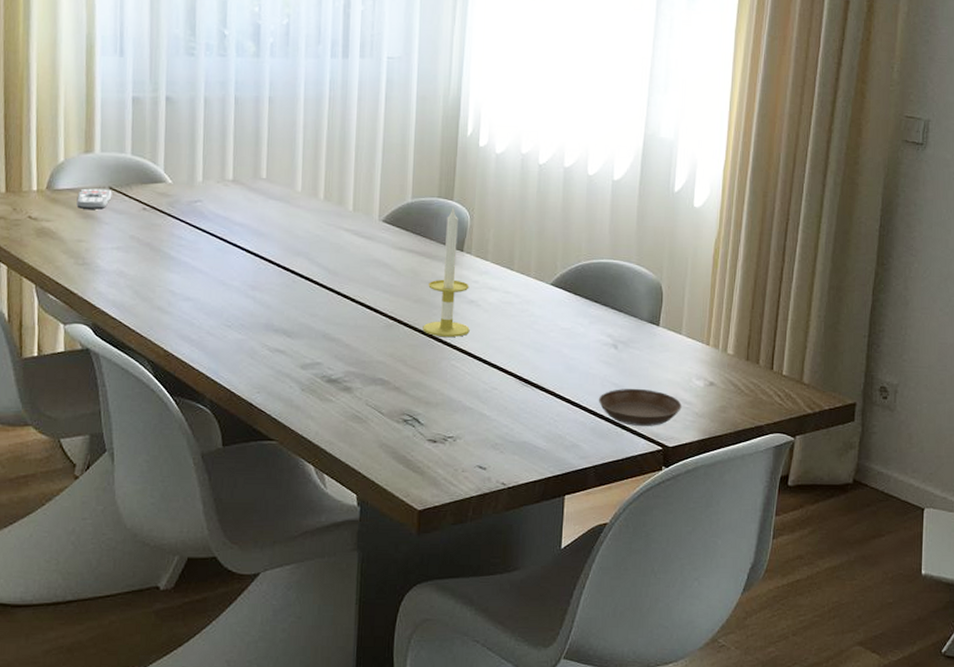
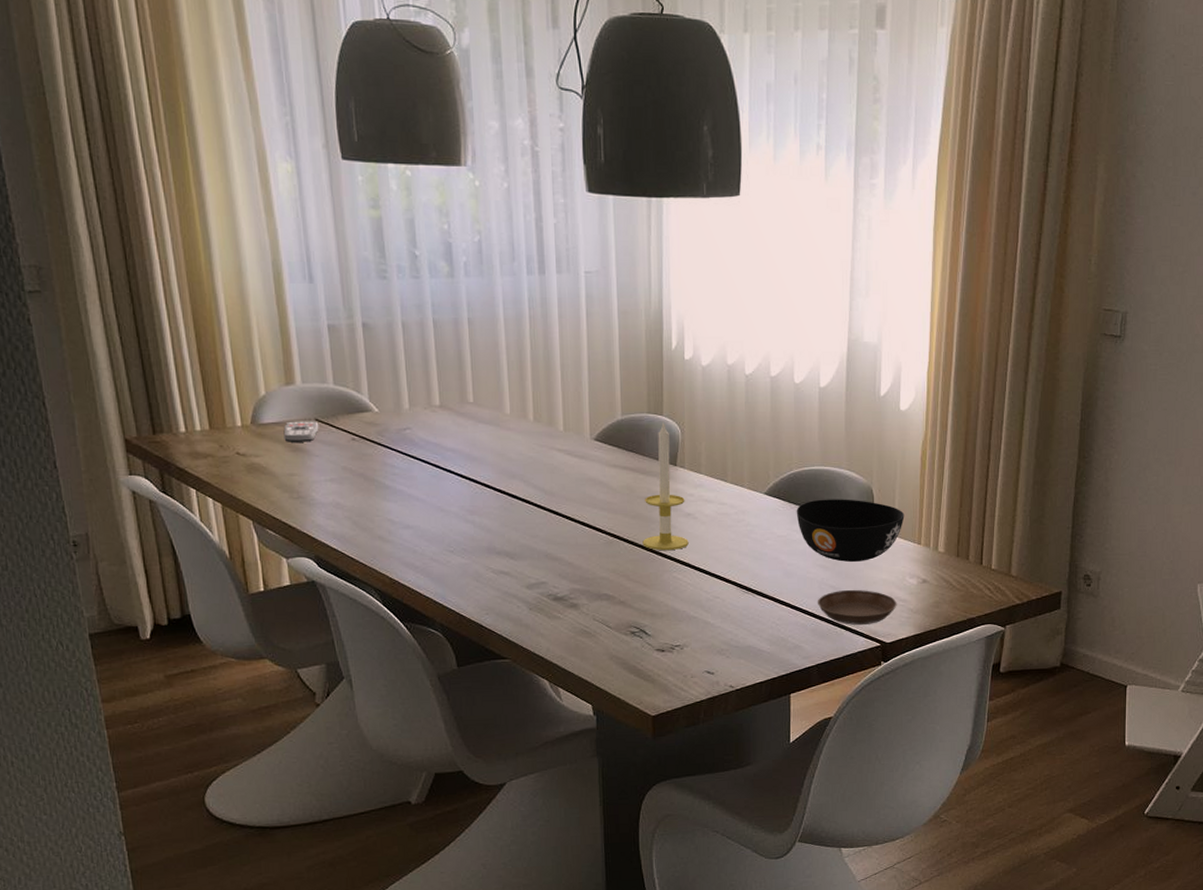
bowl: none [582,293,694,360] -> present [796,499,905,562]

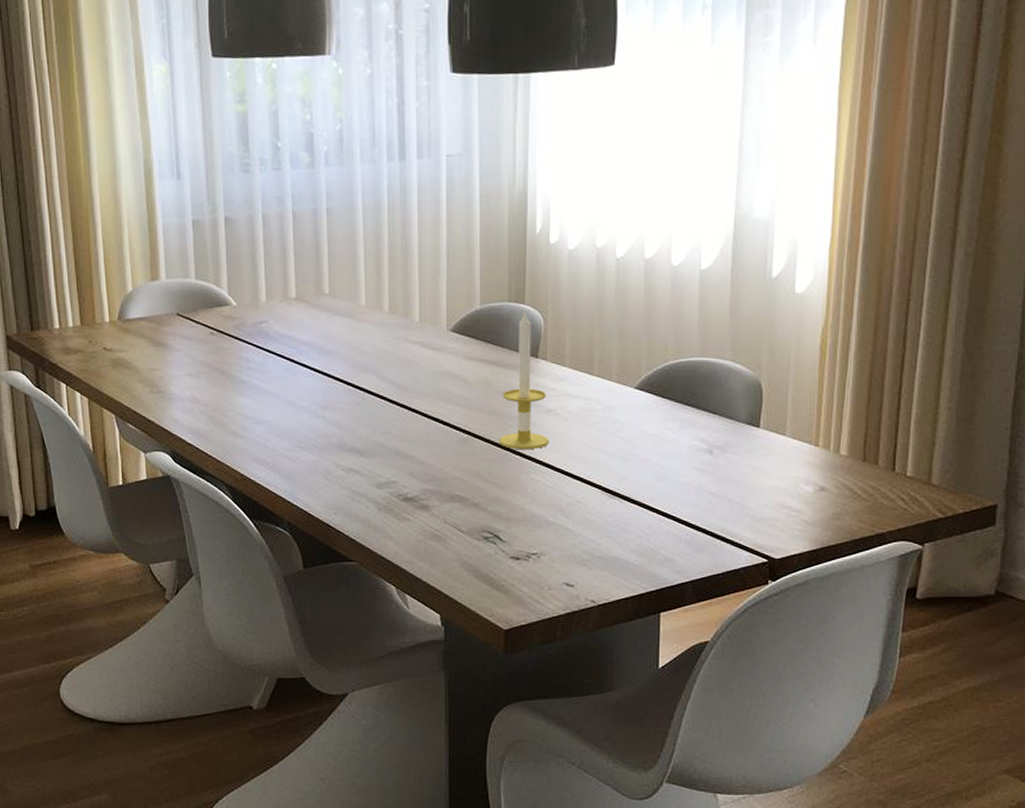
remote control: present [283,421,319,442] -> none [147,316,180,337]
bowl: present [796,499,905,562] -> none [671,394,799,465]
saucer: present [817,590,897,625] -> none [693,497,789,537]

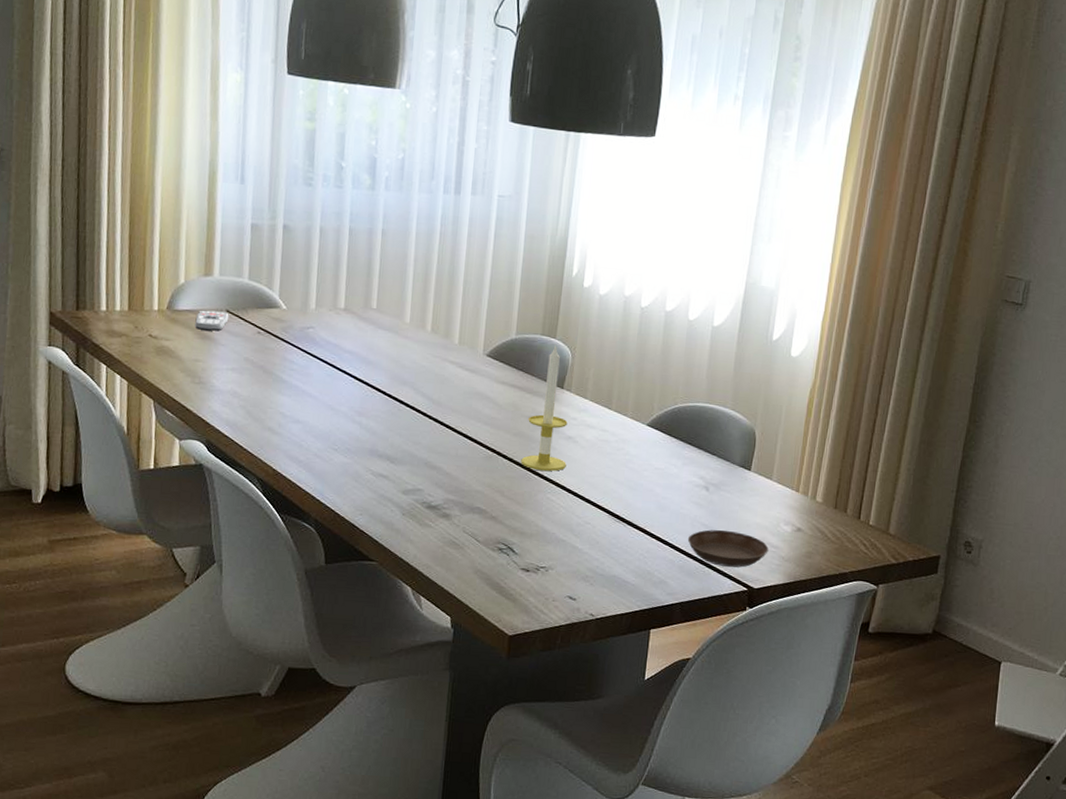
remote control: none [147,316,180,337] -> present [195,310,229,331]
saucer: none [693,497,789,537] -> present [687,529,769,568]

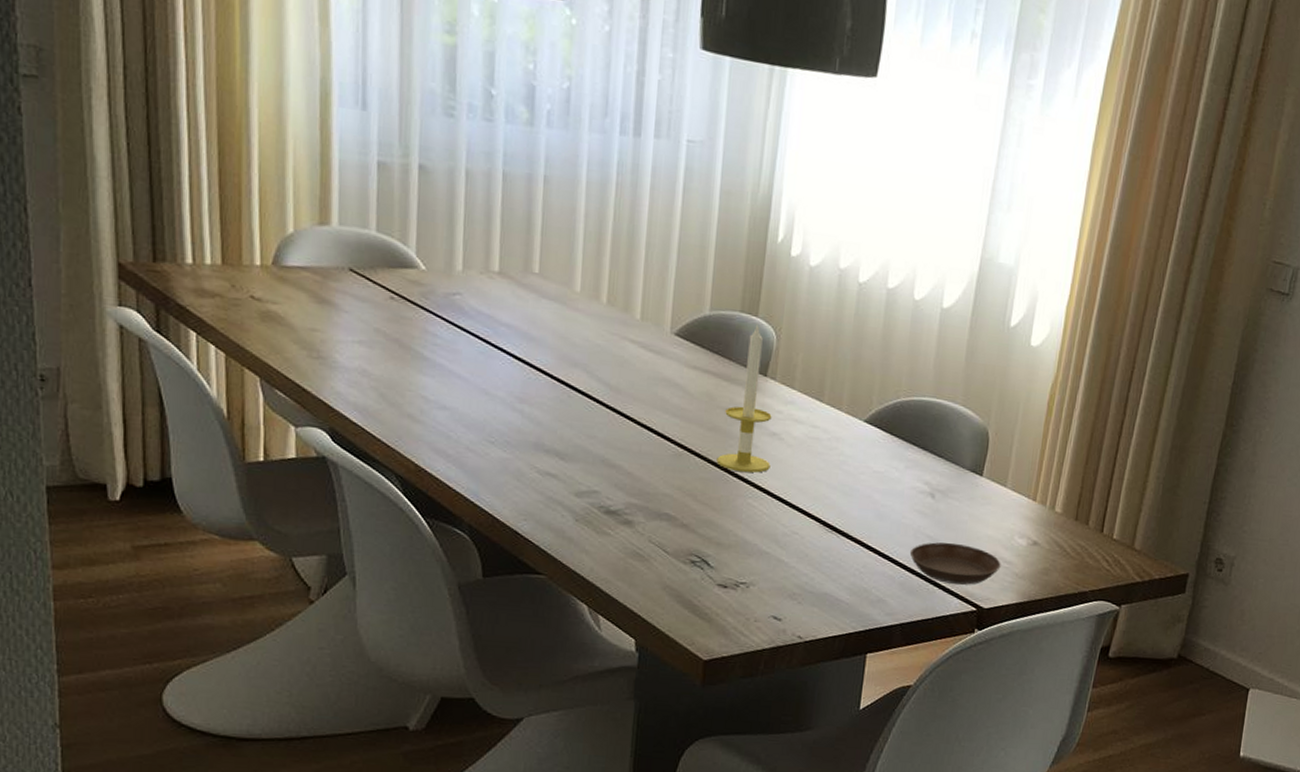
remote control: present [195,310,229,331] -> none [309,267,353,295]

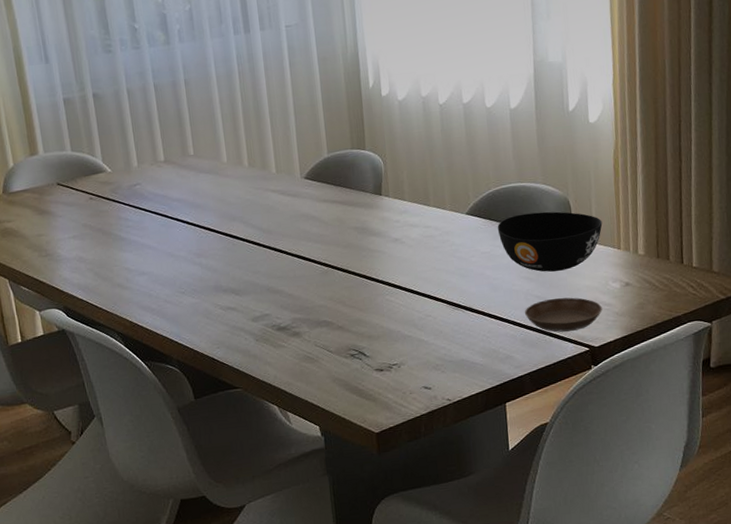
candle: present [716,323,772,473] -> none [354,155,399,276]
bowl: none [898,435,1022,513] -> present [497,211,603,272]

